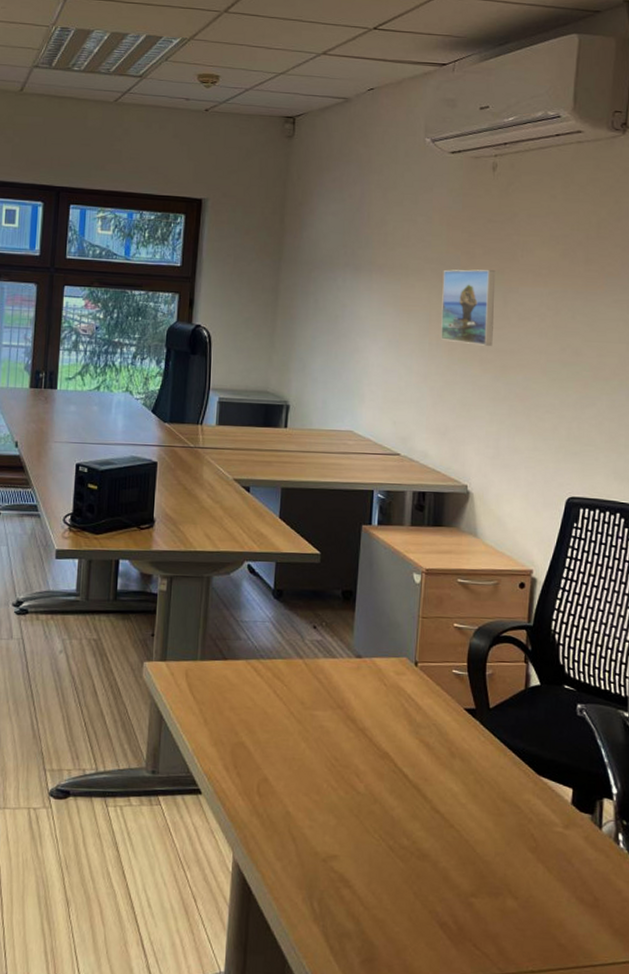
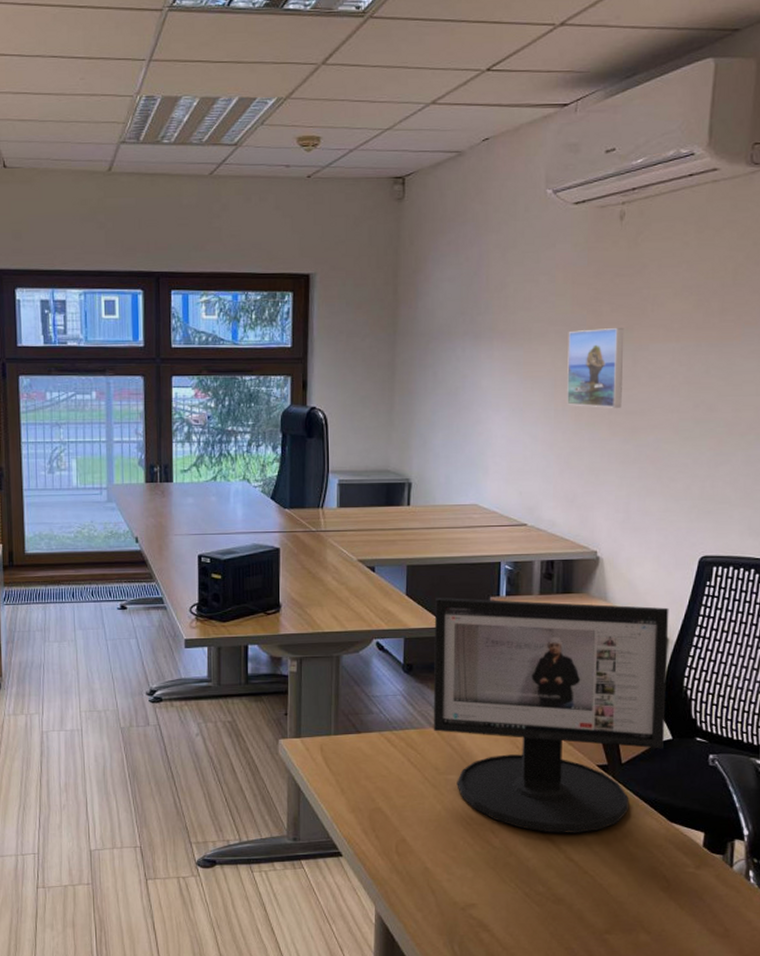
computer monitor: none [300,523,537,782] -> present [433,598,669,833]

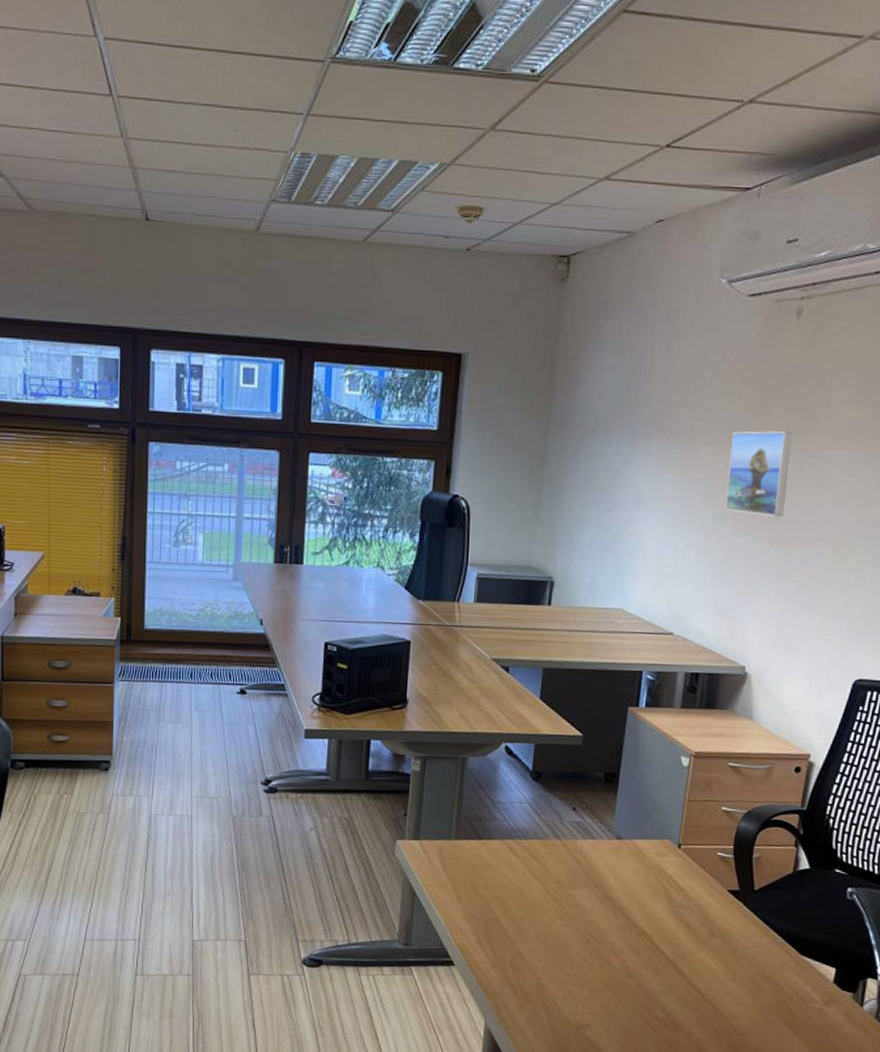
computer monitor: present [433,598,669,833] -> none [558,704,817,960]

